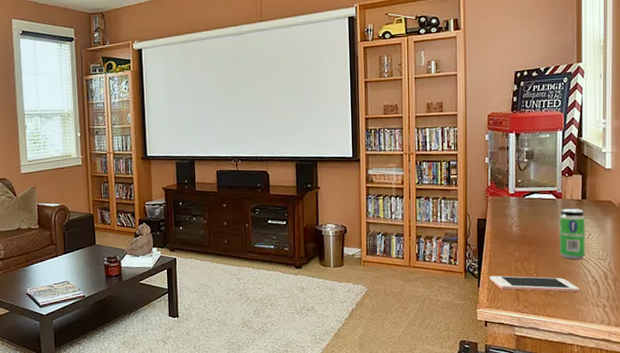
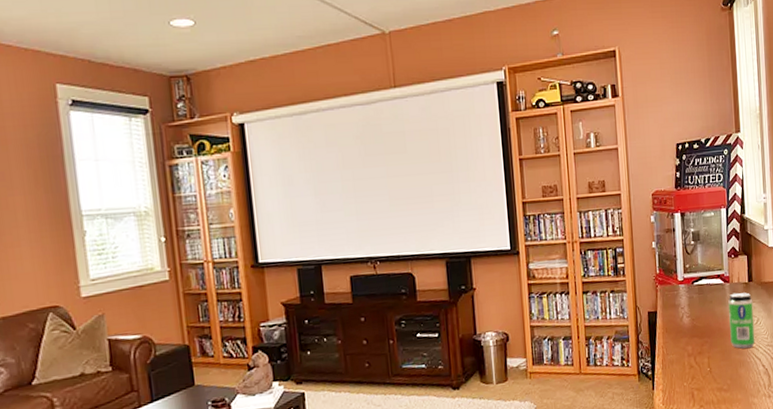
cell phone: present [489,275,580,293] -> none [663,370,752,390]

